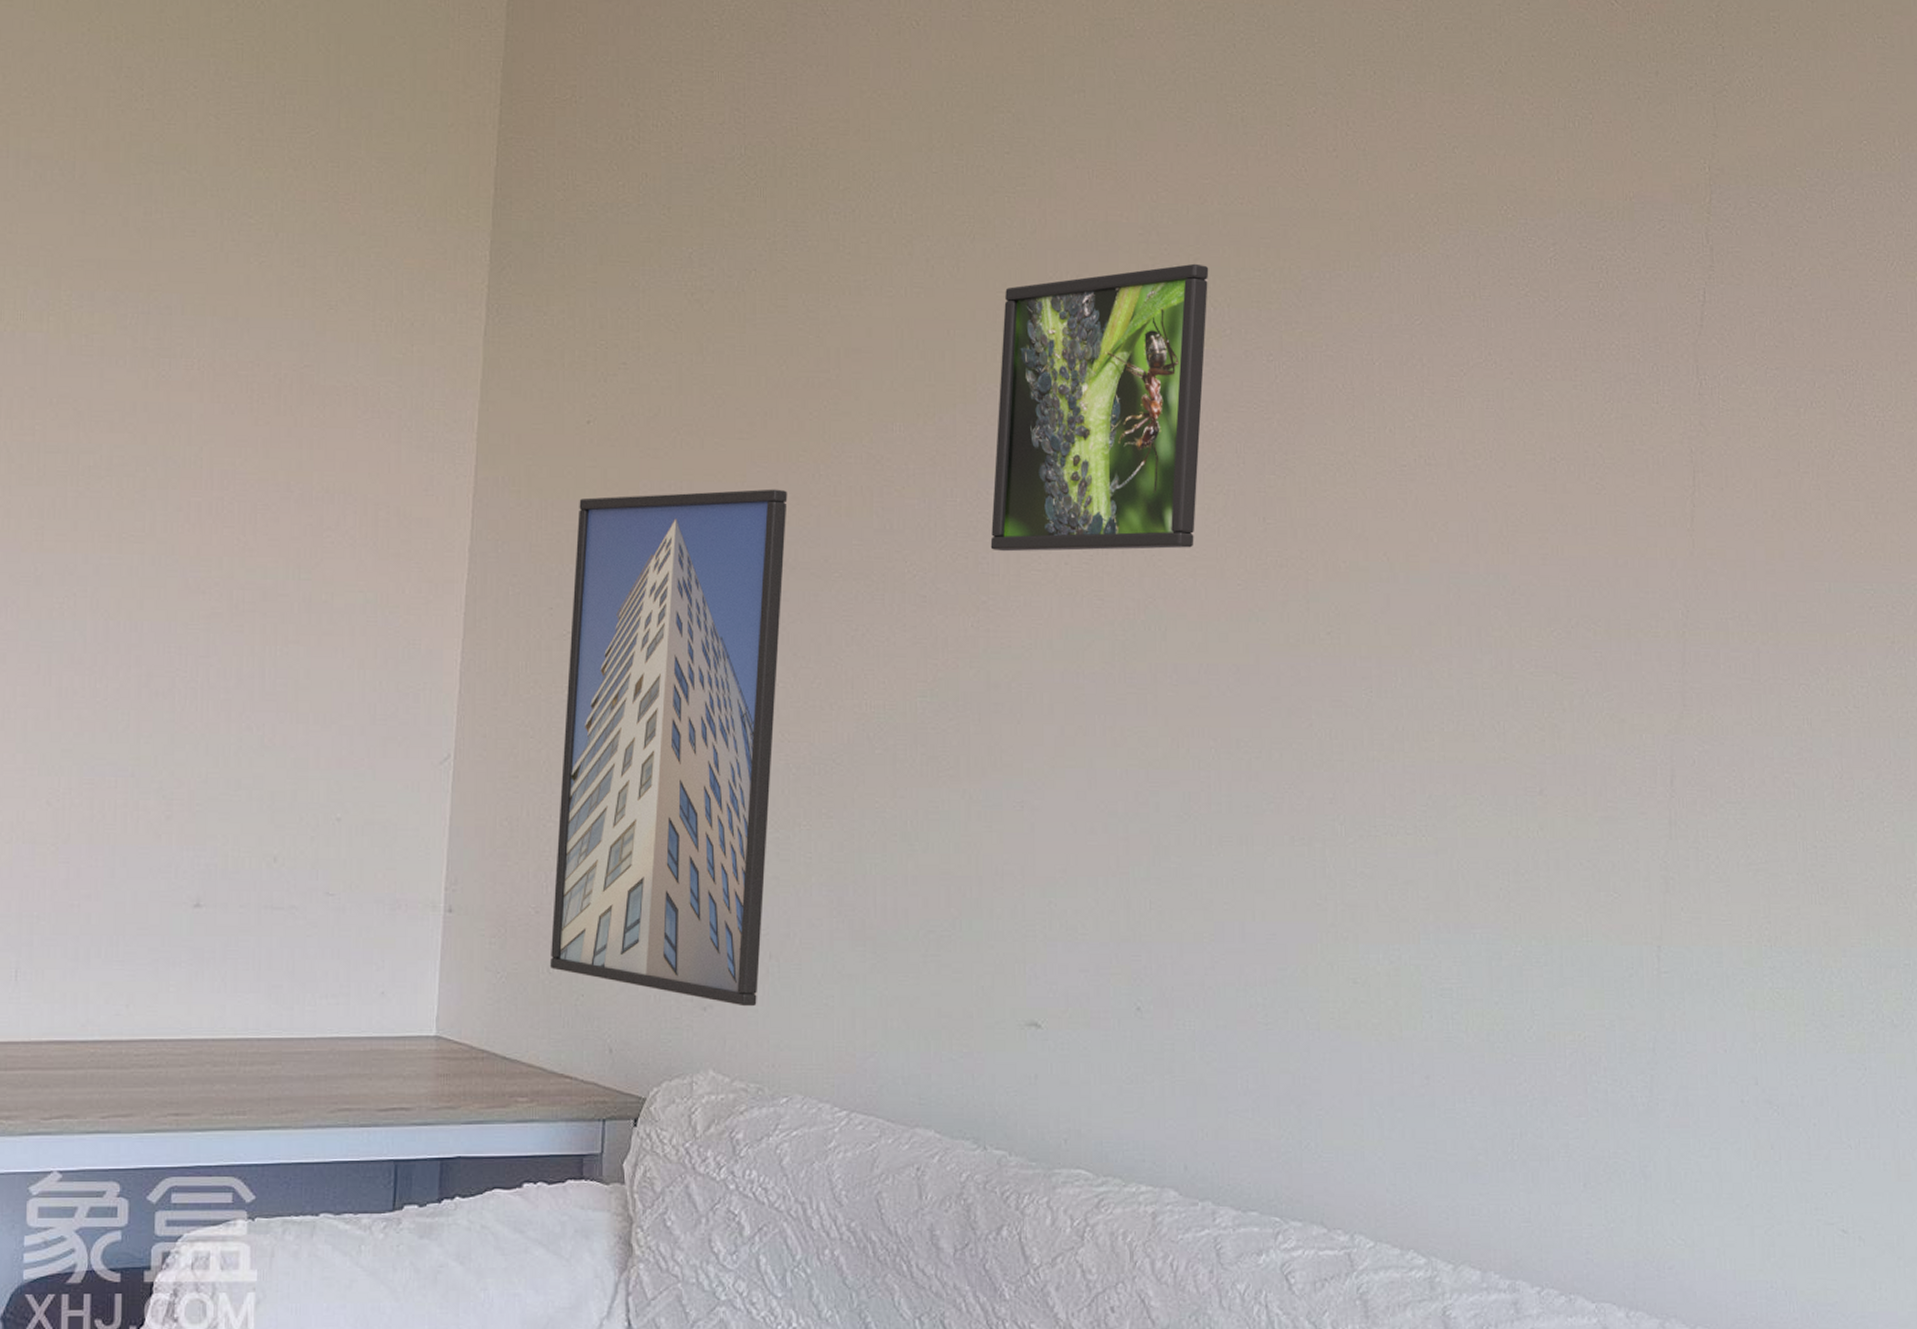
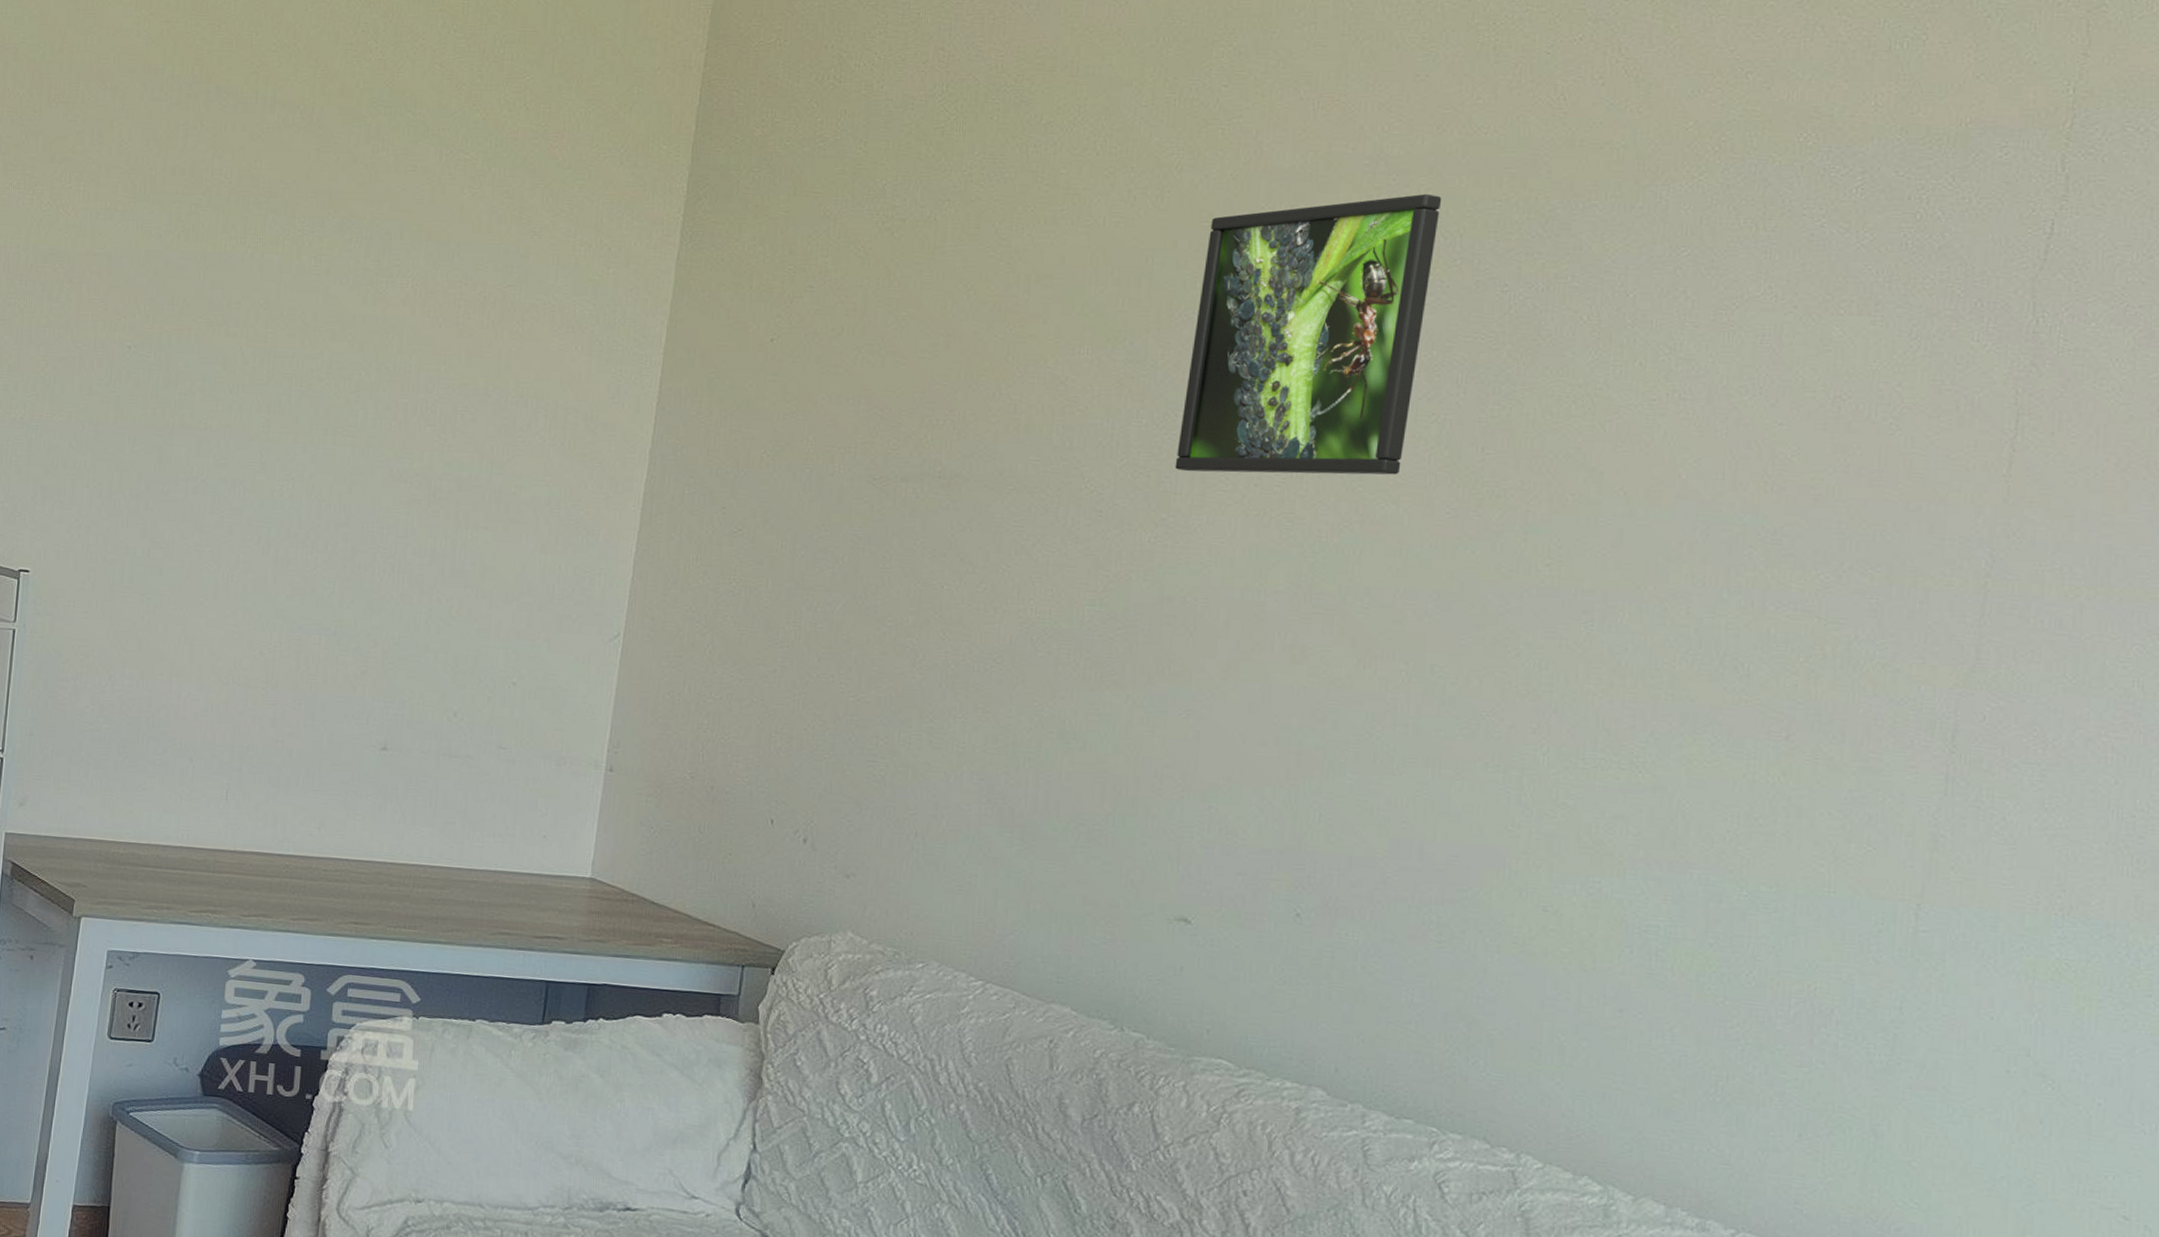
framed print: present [549,489,788,1007] -> none [701,405,966,879]

